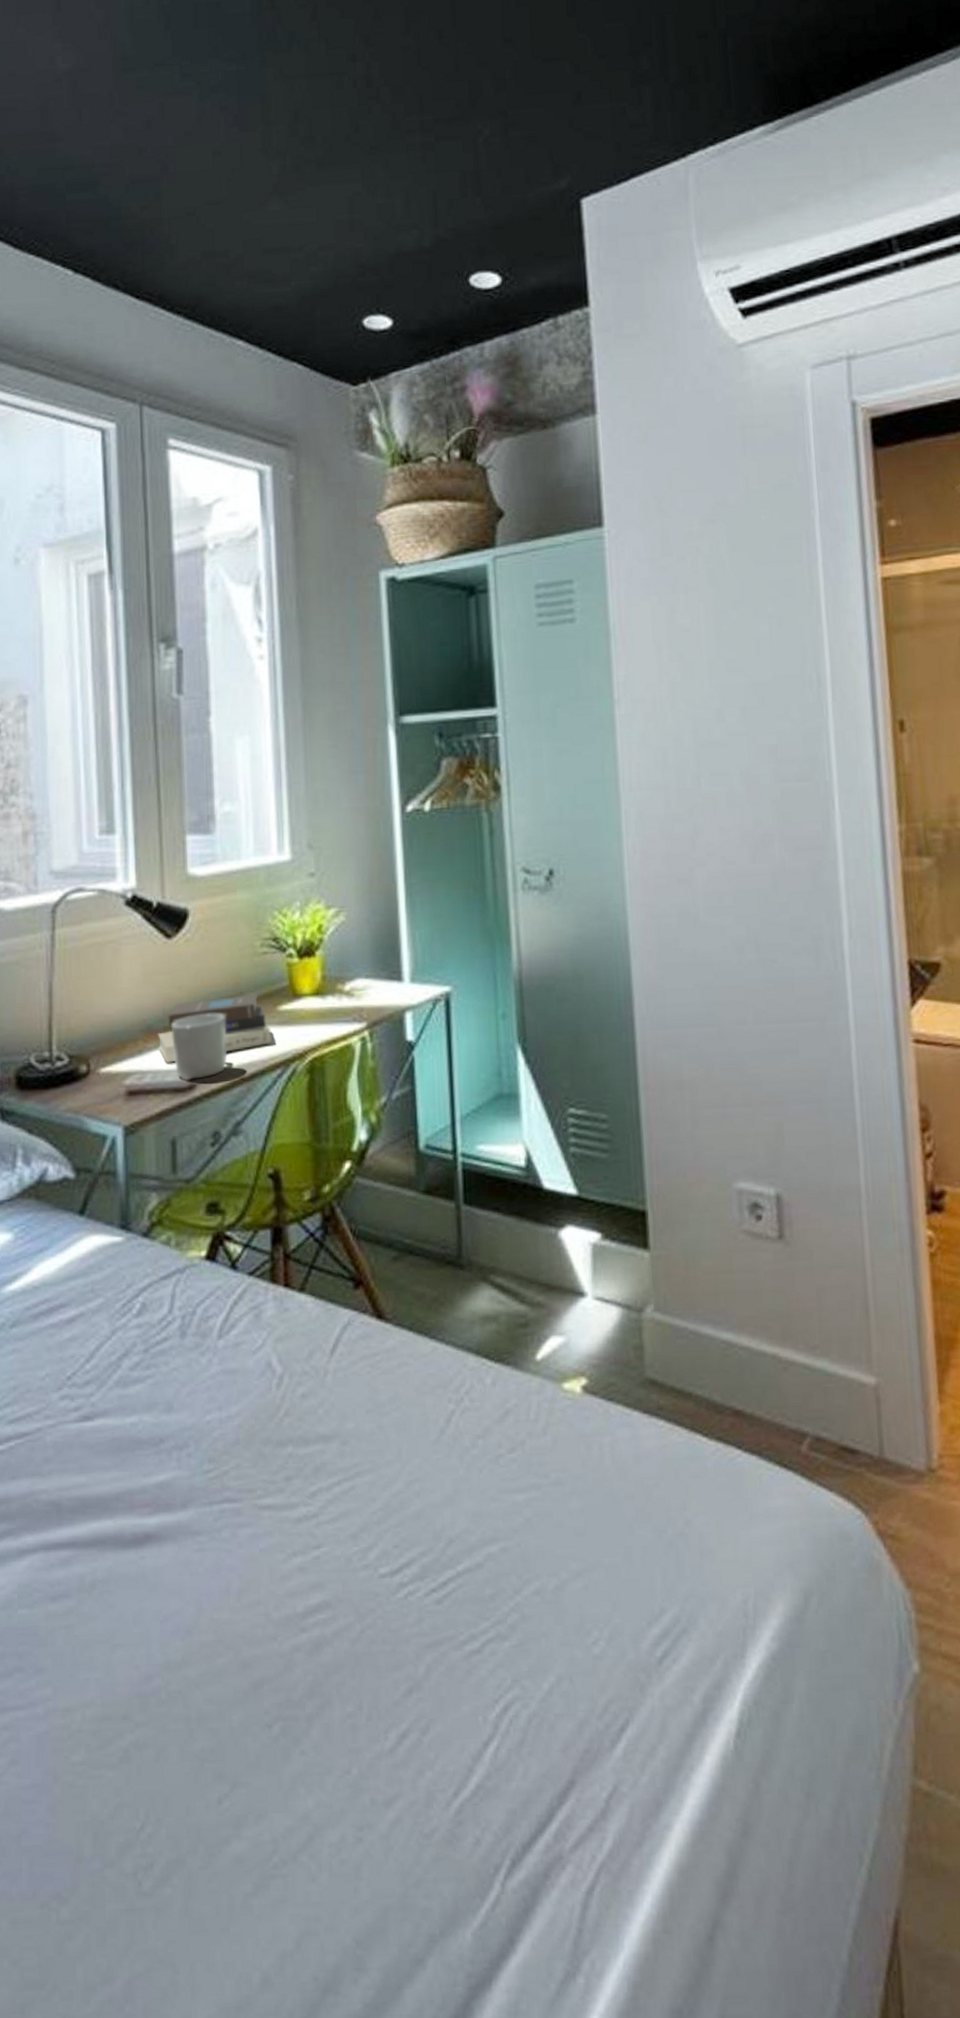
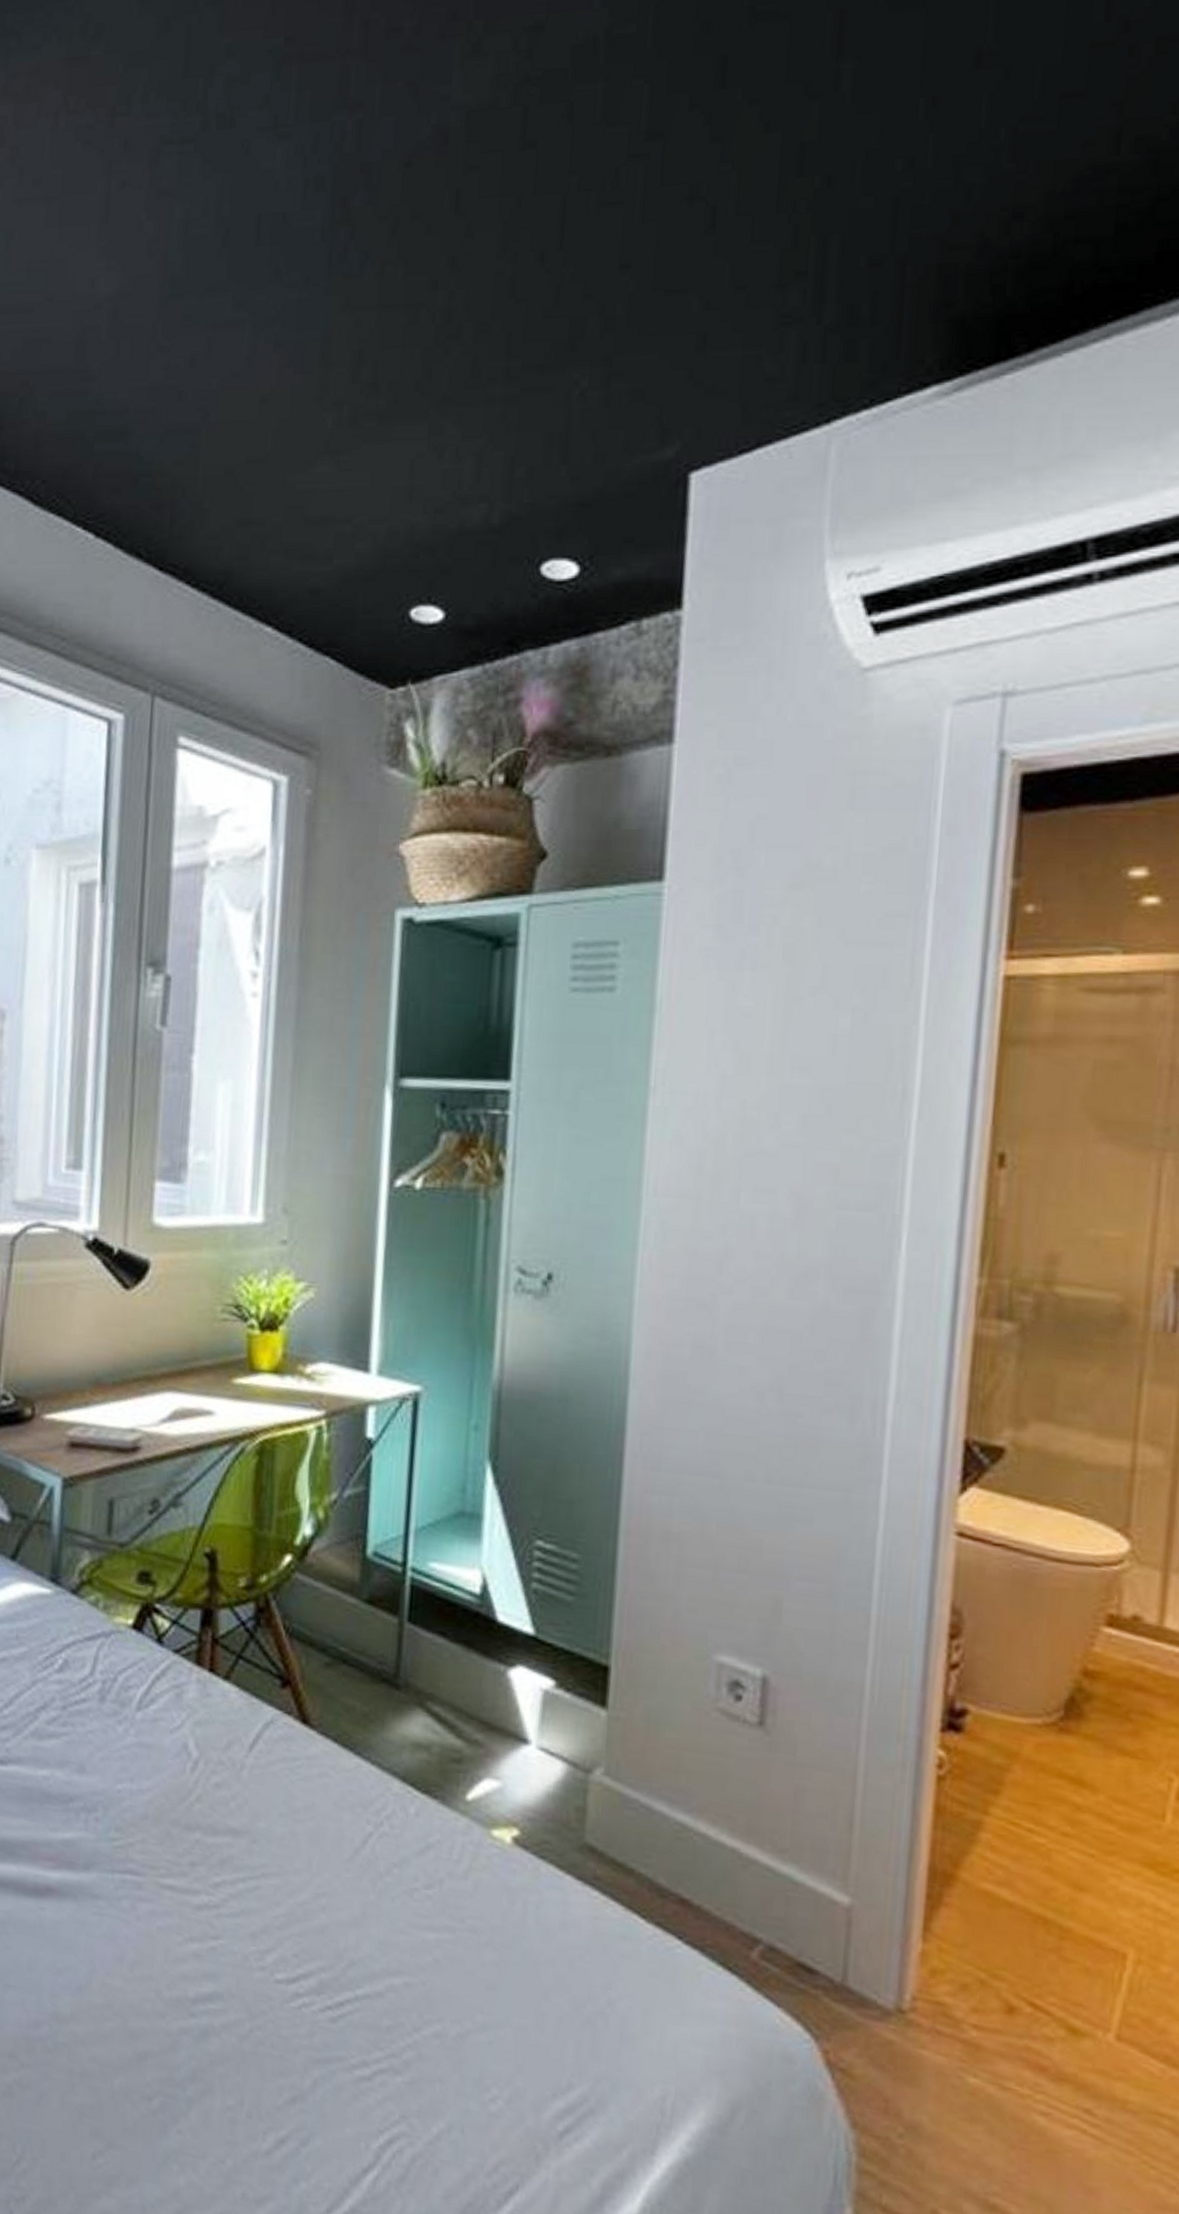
books: present [157,994,273,1063] -> none [104,1358,224,1421]
mug: present [172,1013,227,1080] -> none [120,1374,177,1442]

